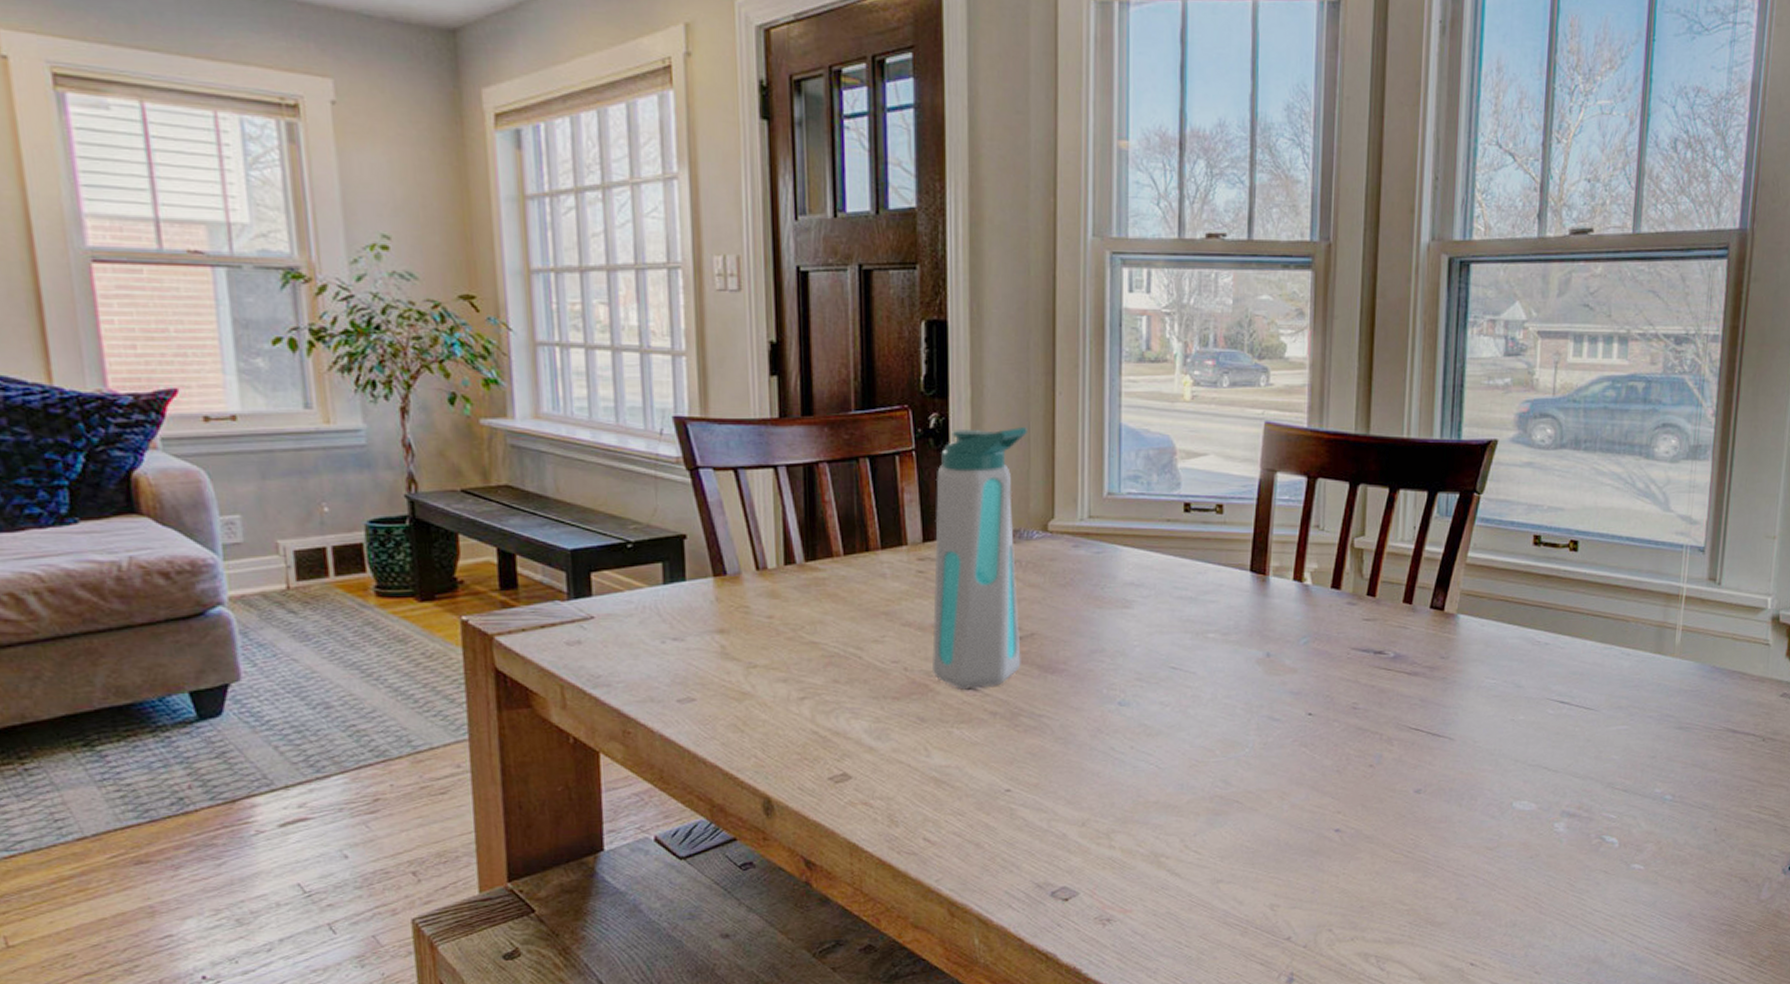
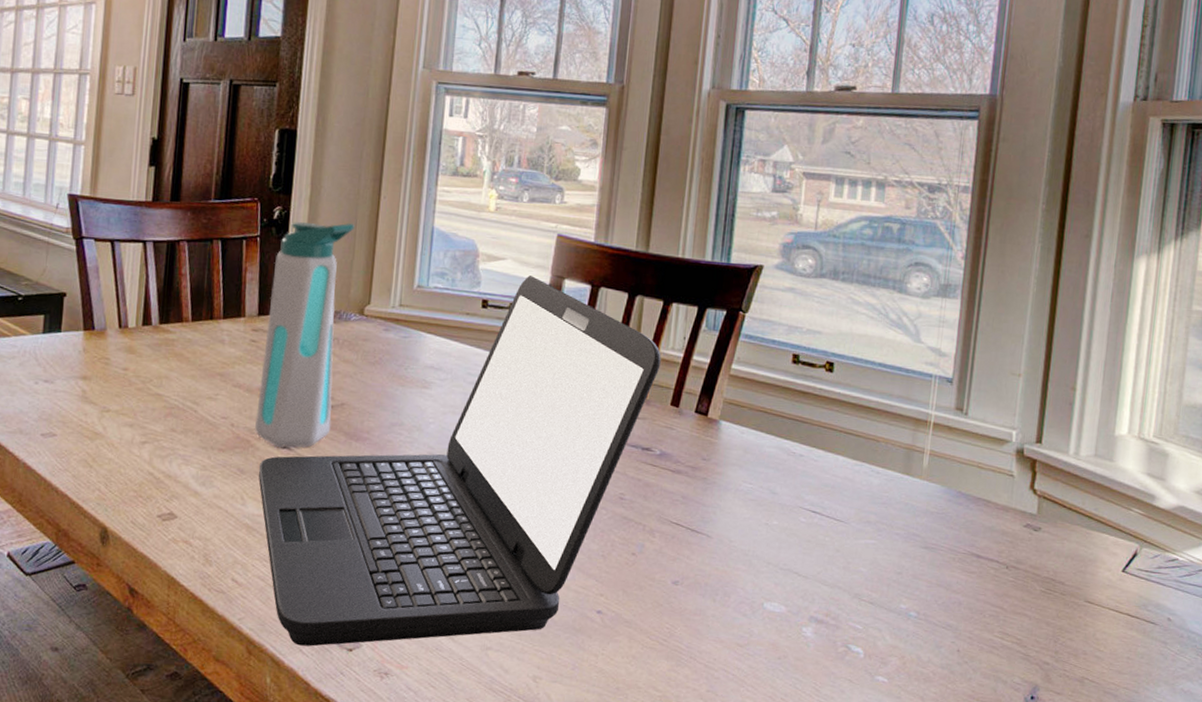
laptop: none [943,471,1390,901] -> present [259,275,661,647]

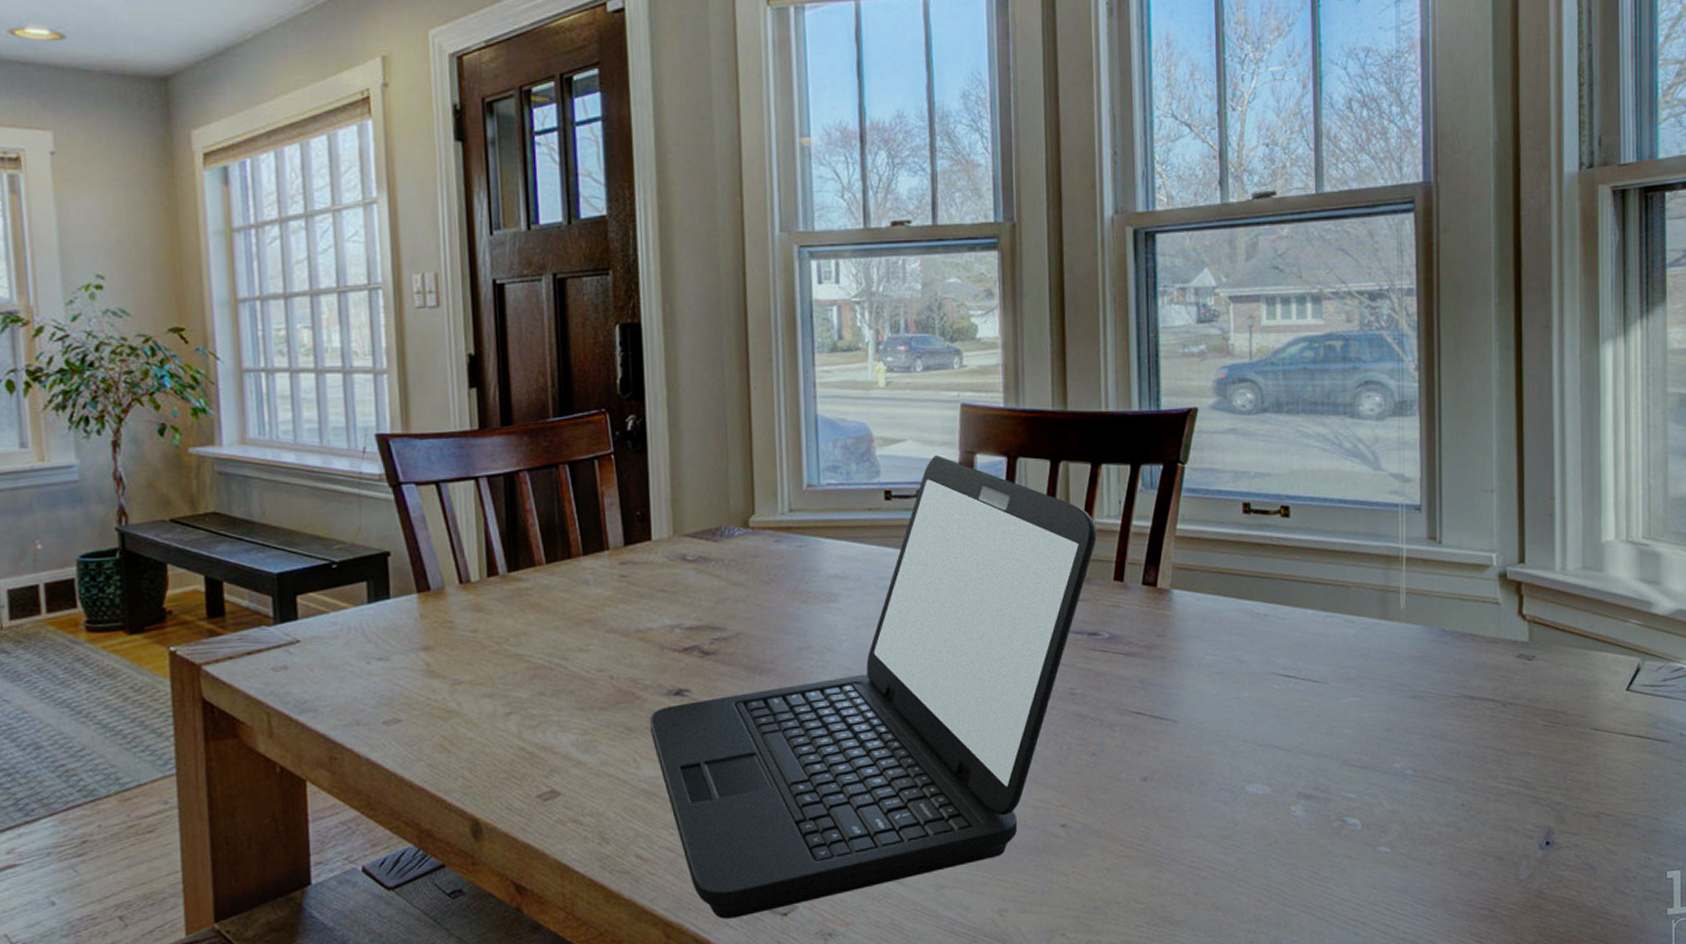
water bottle: present [254,222,354,448] -> none [636,423,728,696]

